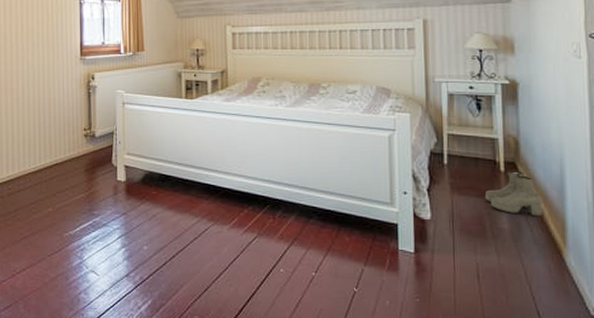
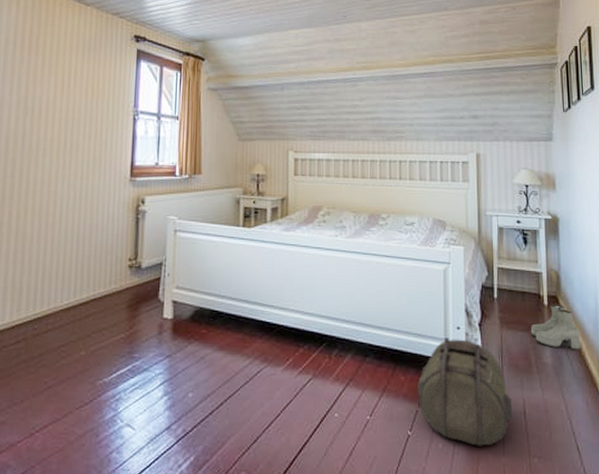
backpack: none [362,202,465,306] -> present [417,338,513,446]

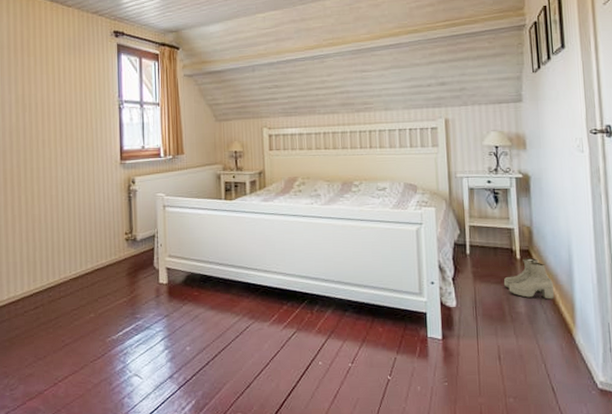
backpack: present [417,338,513,446] -> none [394,292,488,388]

